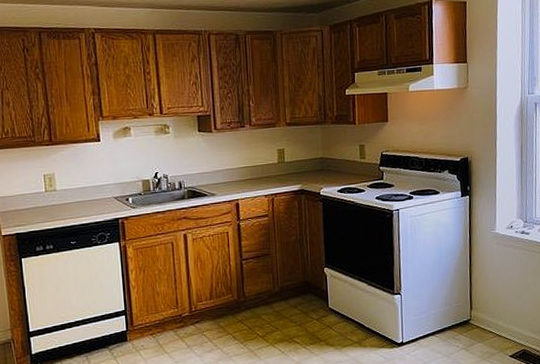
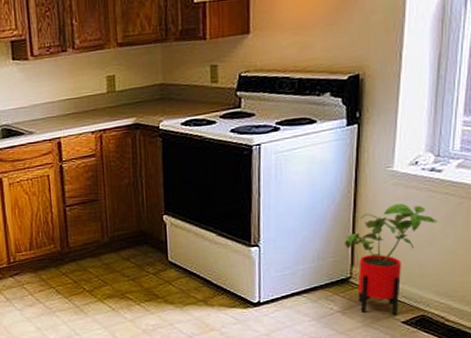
house plant: none [465,258,529,350] -> present [345,203,437,315]

